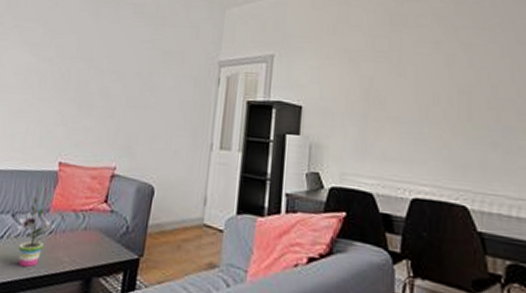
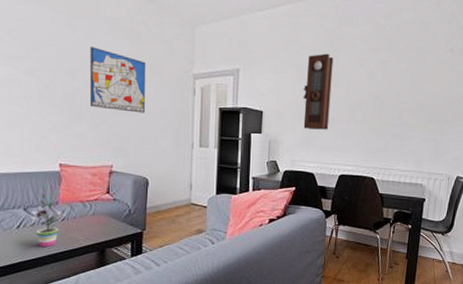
wall art: none [103,33,168,106] -> present [90,46,146,113]
pendulum clock: none [355,35,396,133] -> present [302,53,334,130]

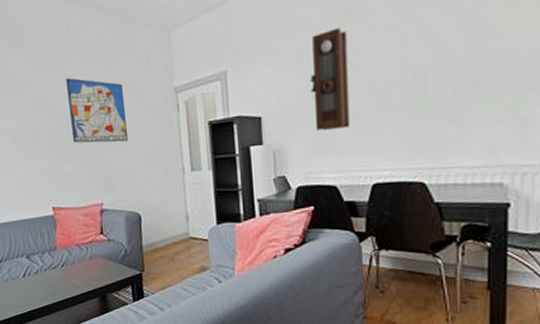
potted plant: present [31,192,67,248] -> none [33,239,66,295]

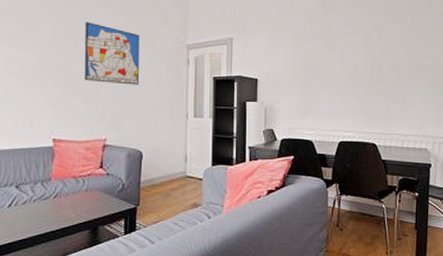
pendulum clock: present [309,27,351,131] -> none [297,19,327,96]

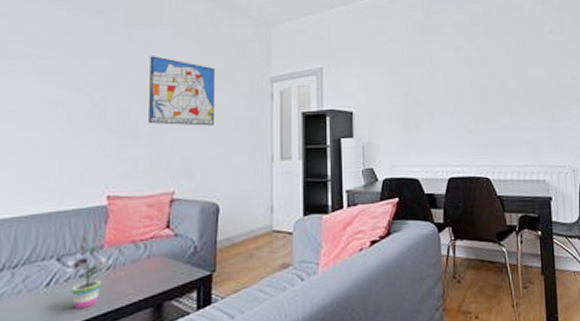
potted plant: none [23,169,60,227] -> present [66,235,114,310]

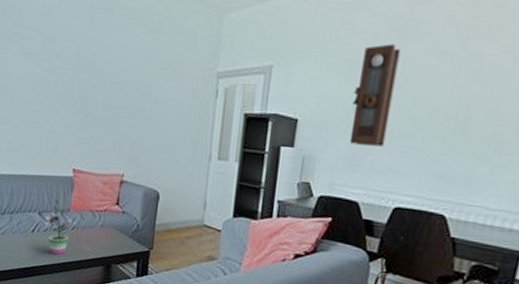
wall art: present [149,56,216,126] -> none [106,41,166,117]
pendulum clock: none [396,44,430,128] -> present [349,44,401,147]

